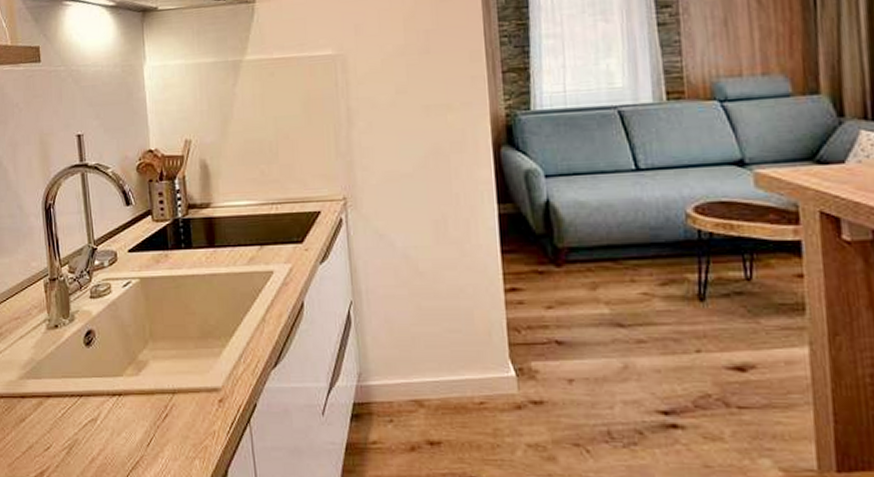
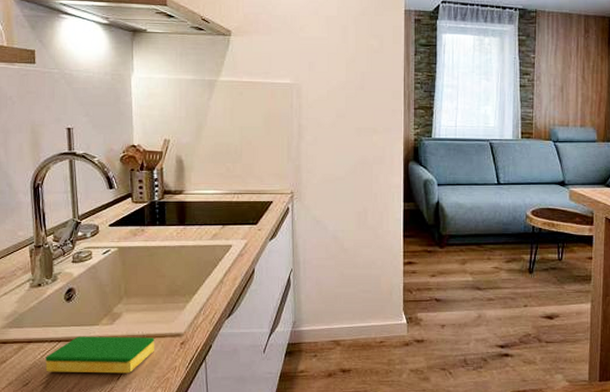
dish sponge: none [67,389,188,439] -> present [45,336,154,374]

